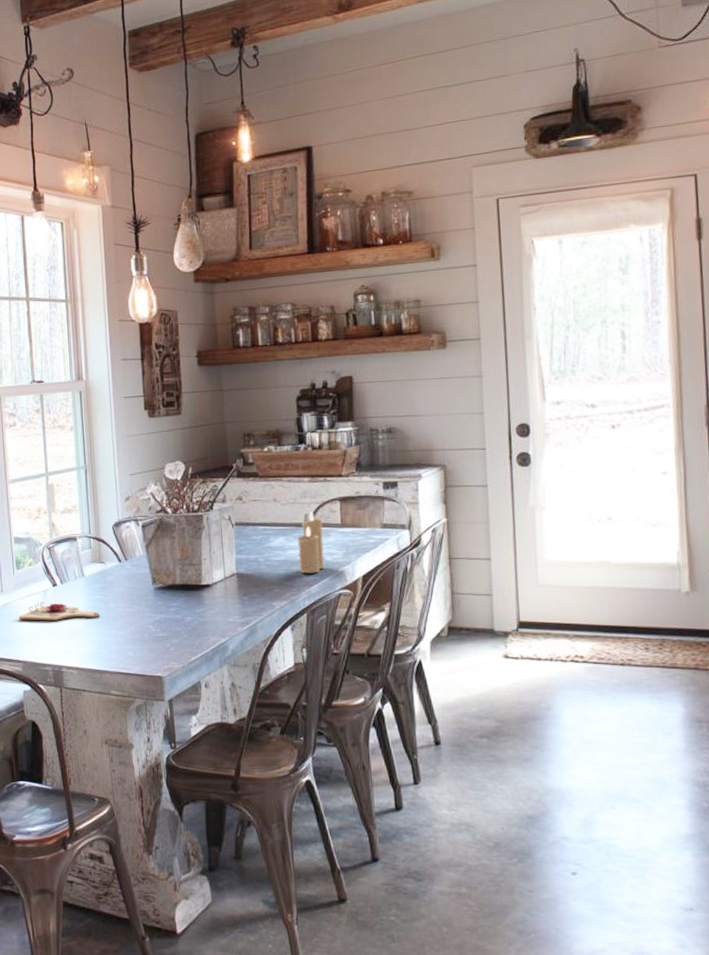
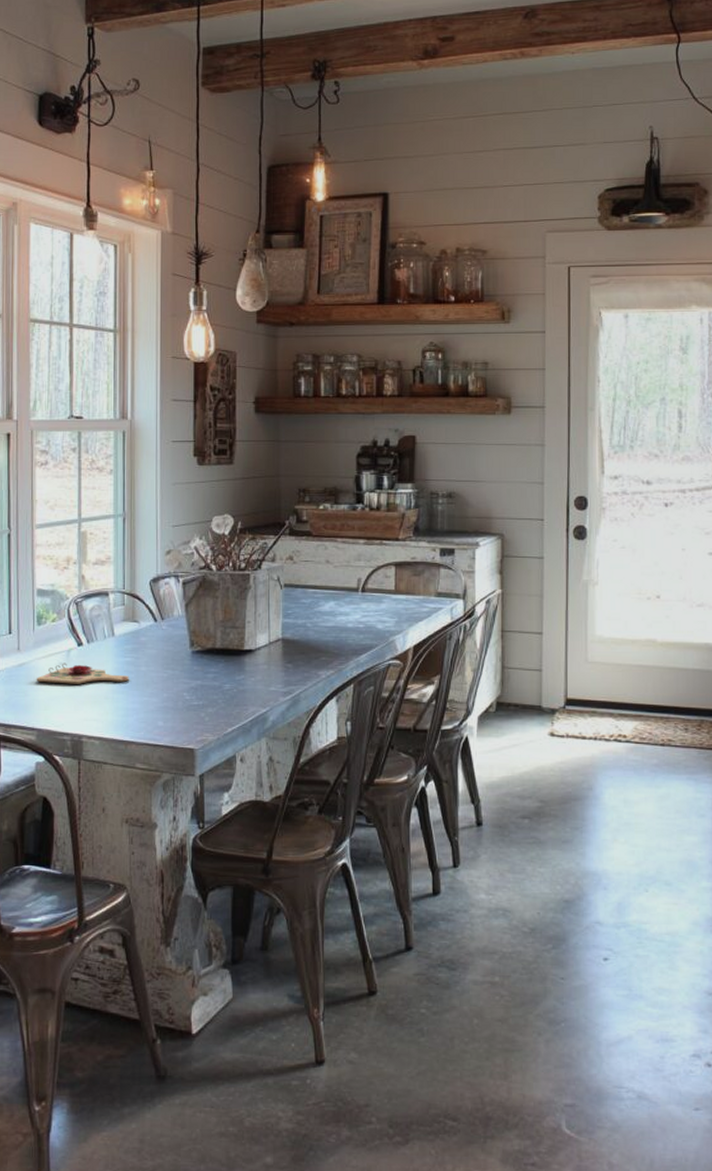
candle: present [297,511,325,574] -> none [349,576,376,642]

